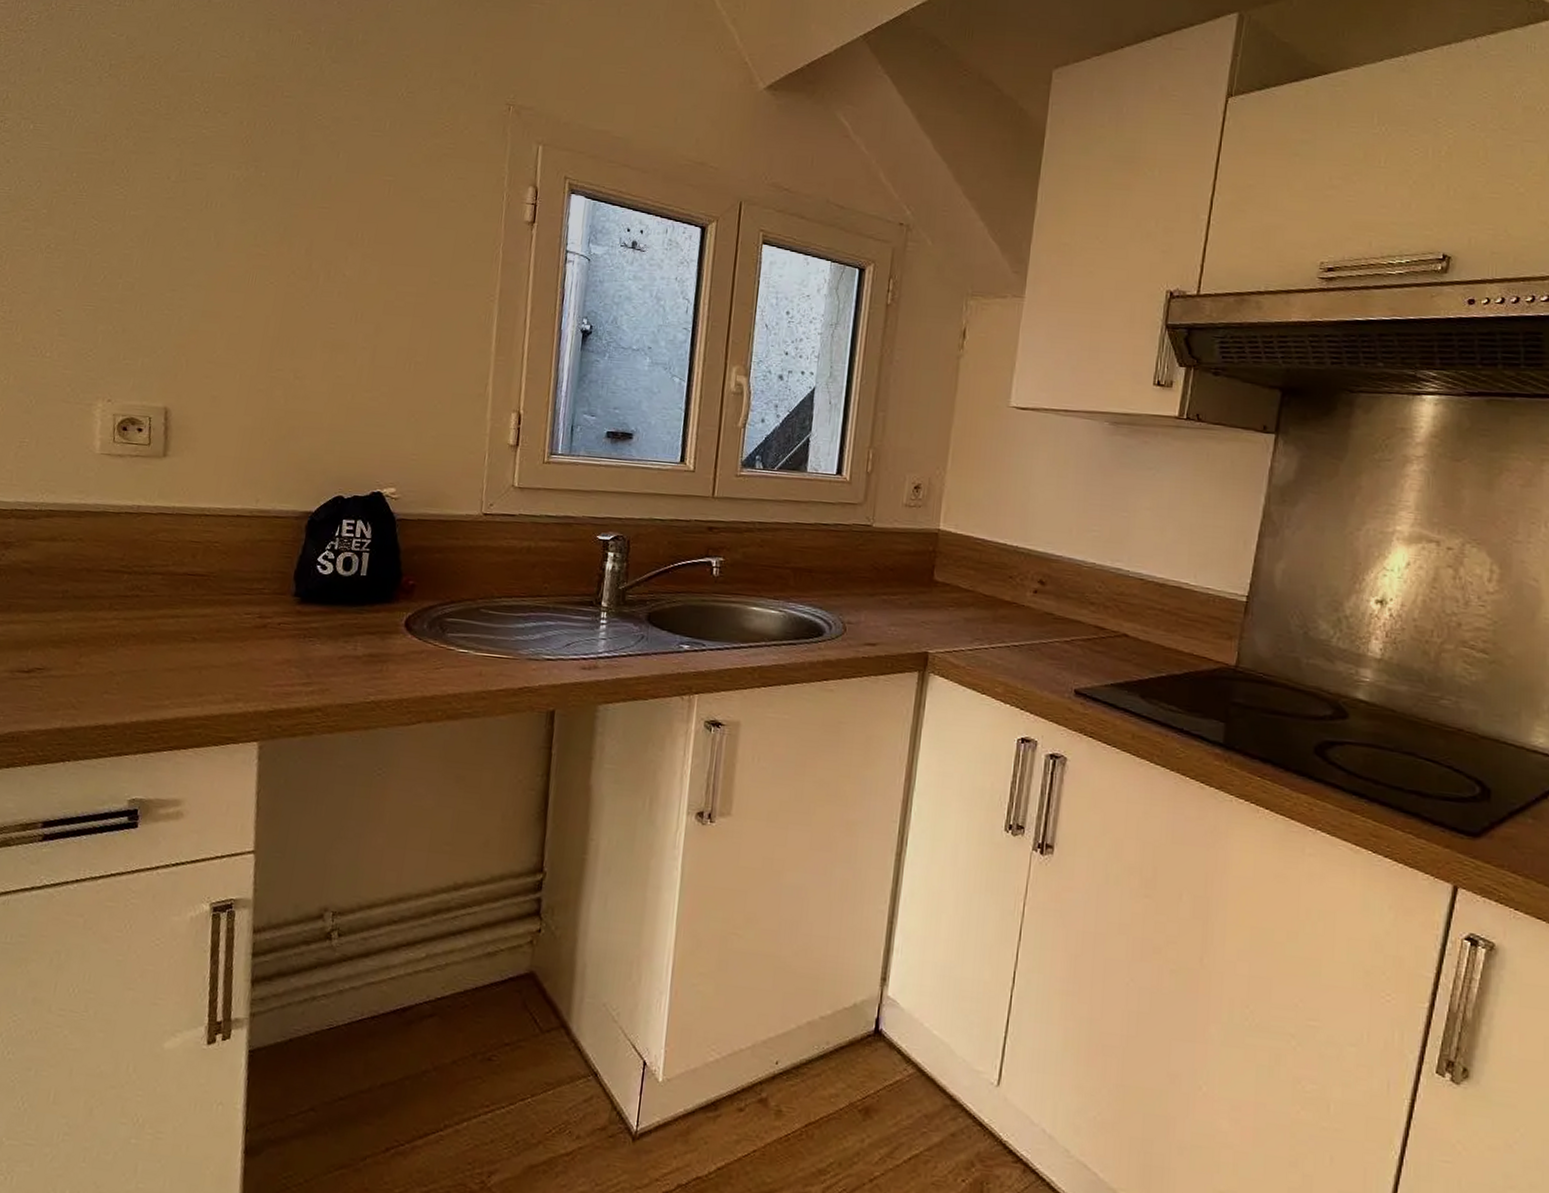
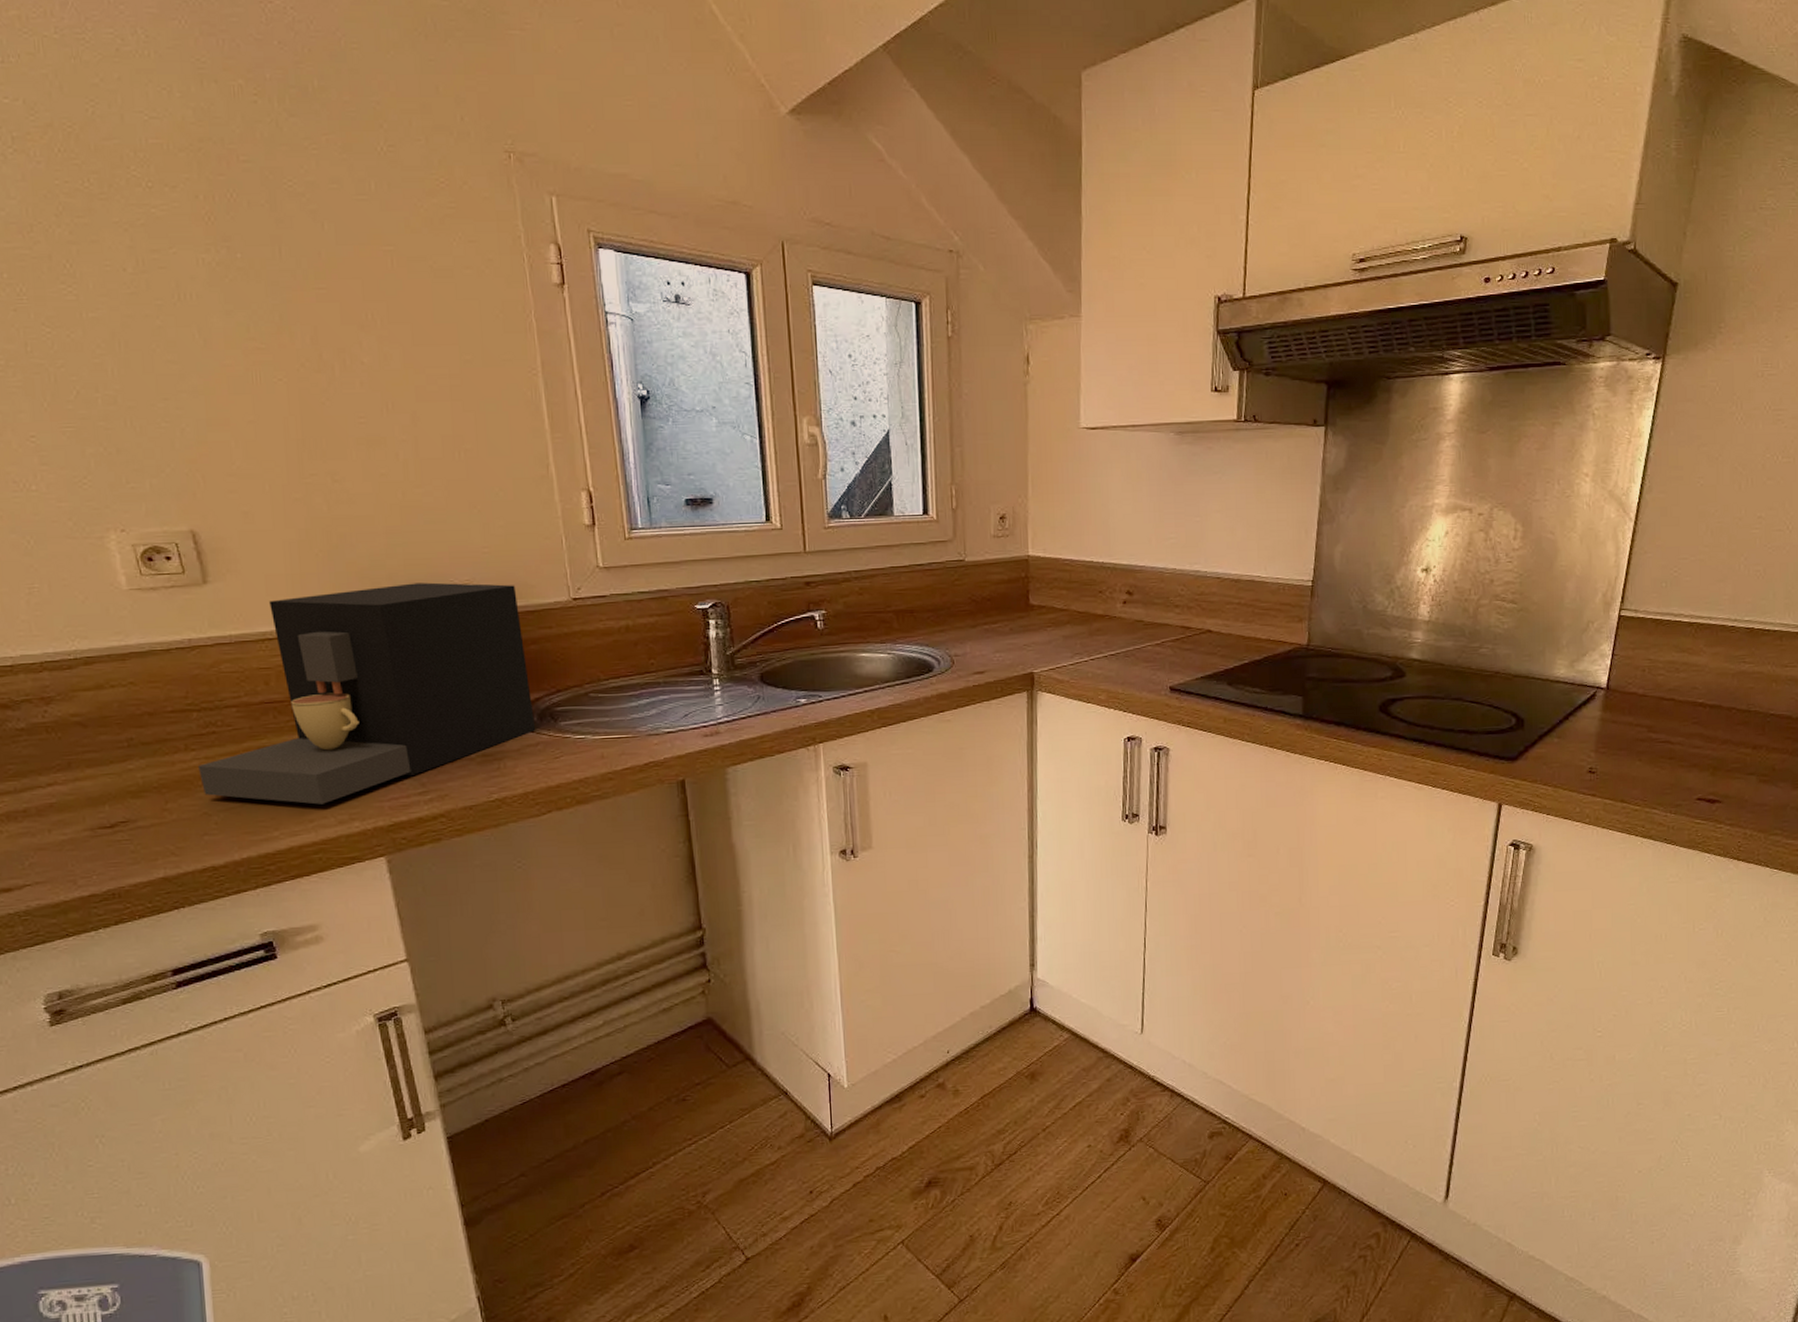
coffee maker: none [114,479,434,681] -> present [197,582,536,805]

